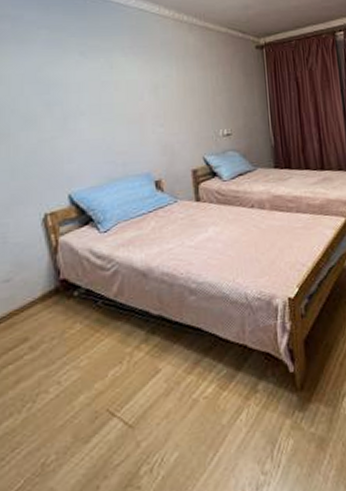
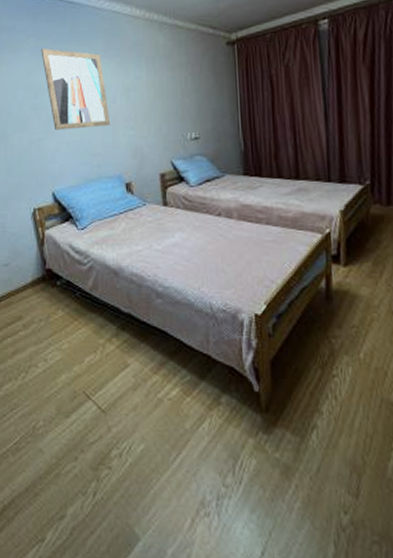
wall art: none [55,41,138,128] -> present [41,48,111,131]

